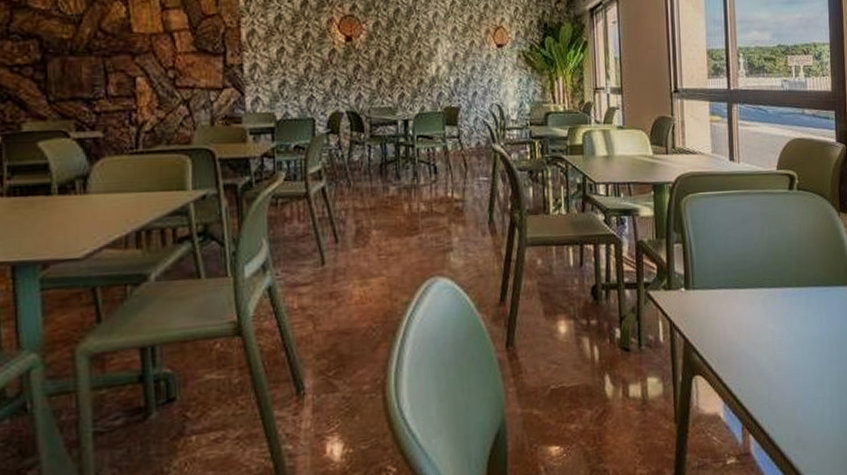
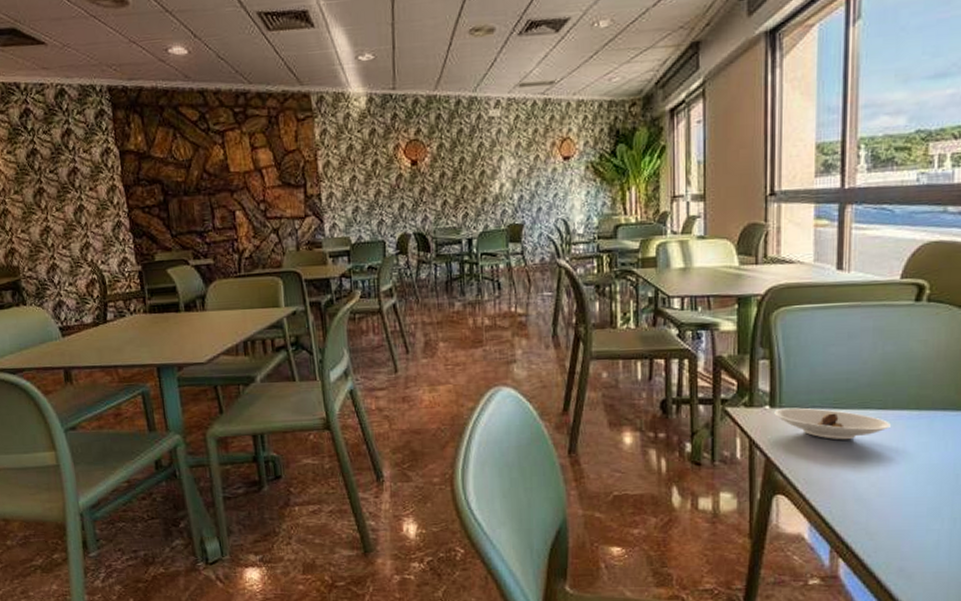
saucer: none [689,288,780,318] -> present [774,407,891,440]

